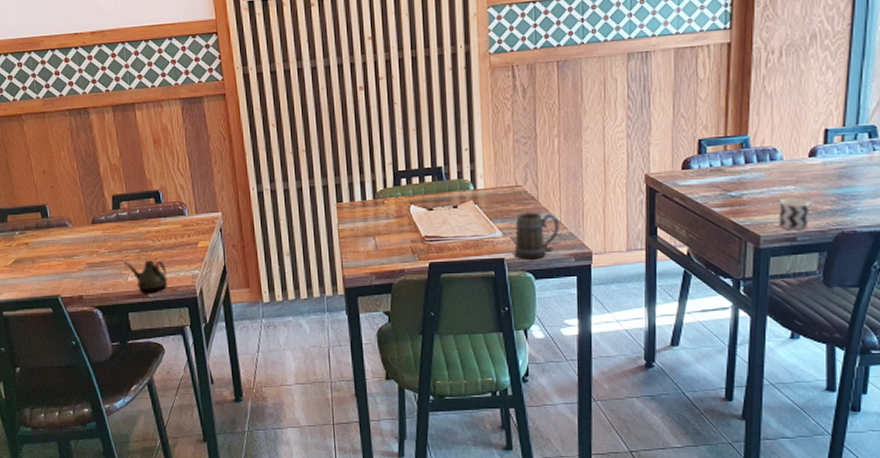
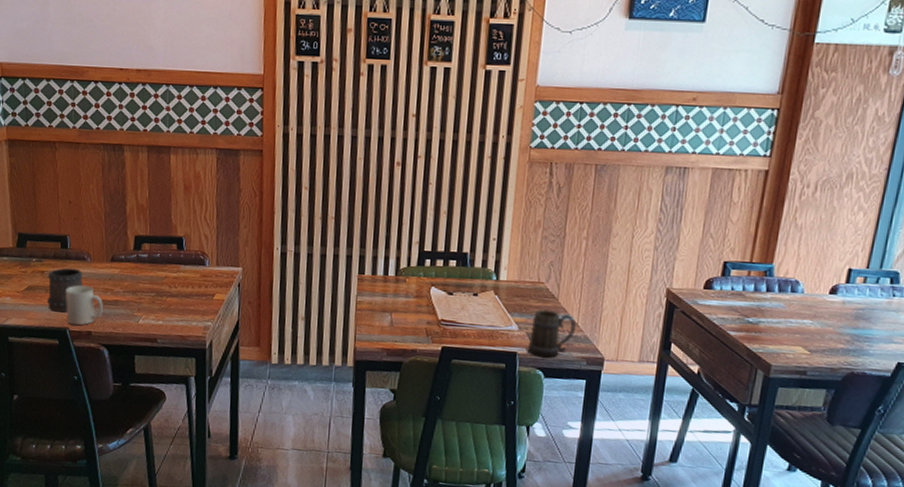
beer mug: none [32,235,68,281] -> present [46,268,83,313]
cup: none [51,252,91,292] -> present [65,285,103,326]
teapot: present [123,260,168,293] -> none [137,303,180,339]
cup: present [779,197,818,230] -> none [791,331,832,365]

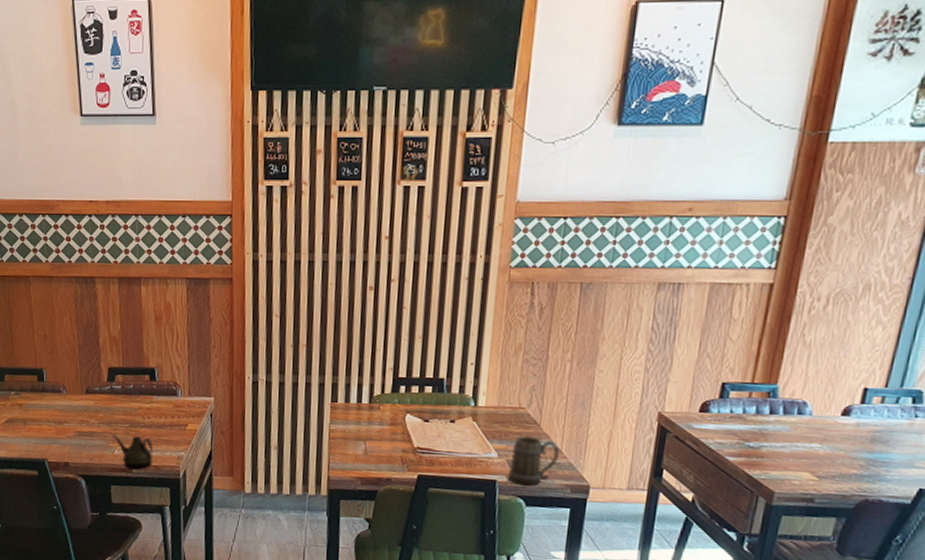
beer mug: present [46,268,83,313] -> none [25,400,59,444]
cup: present [65,285,103,326] -> none [43,417,79,457]
teapot: none [137,303,180,339] -> present [112,434,154,469]

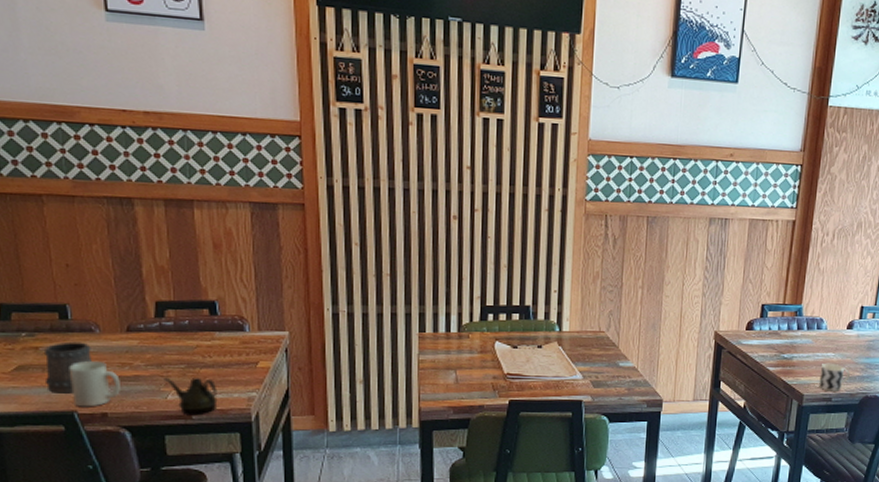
beer mug: none [25,400,59,444] -> present [43,341,92,394]
cup: none [43,417,79,457] -> present [69,361,120,407]
beer mug: present [508,435,560,487] -> none [592,356,637,405]
cup: none [796,455,843,492] -> present [819,363,850,392]

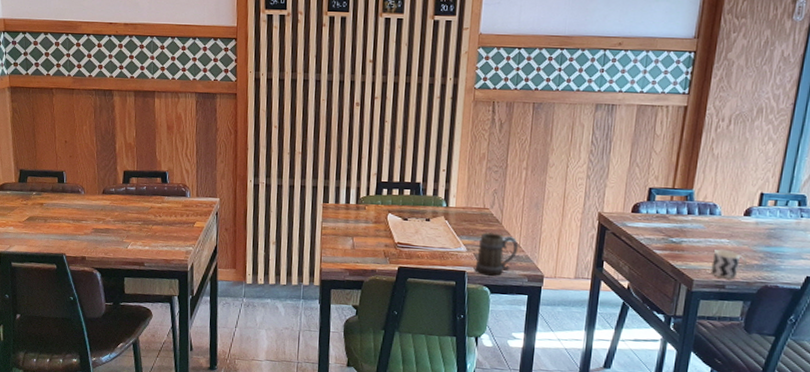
beer mug: present [43,341,92,394] -> none [45,200,78,240]
cup: present [69,361,120,407] -> none [62,216,96,252]
teapot: present [164,377,218,414] -> none [126,231,164,263]
beer mug: none [592,356,637,405] -> present [475,231,519,277]

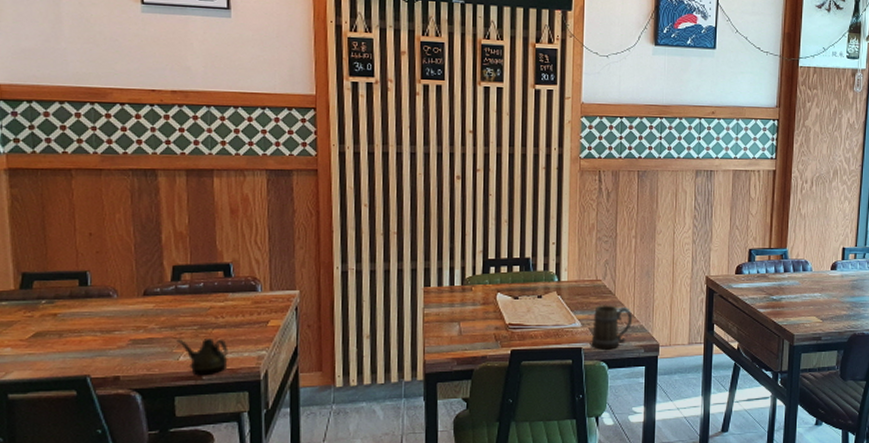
teapot: none [126,231,164,263] -> present [176,339,228,375]
cup: present [711,249,747,279] -> none [808,303,837,330]

